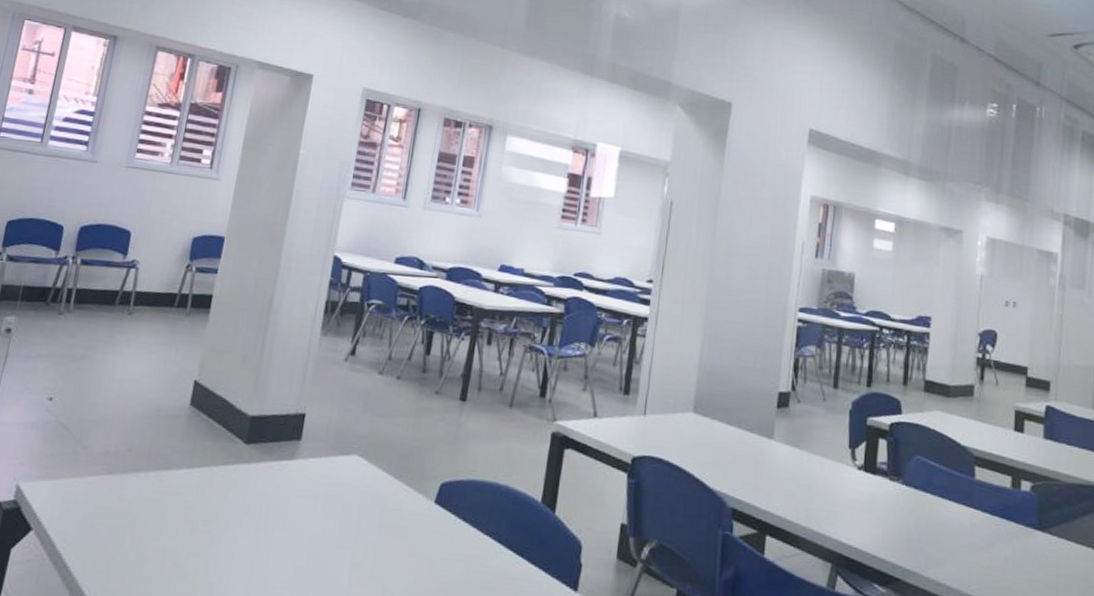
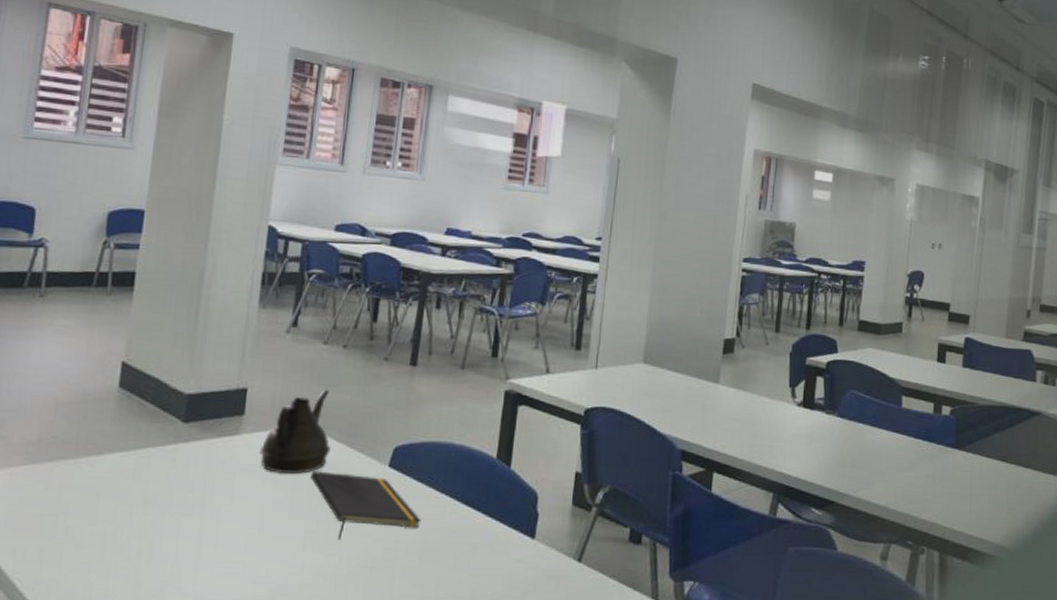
teapot: none [313,419,381,503] -> present [260,389,331,474]
notepad: none [359,502,465,575] -> present [311,471,422,540]

